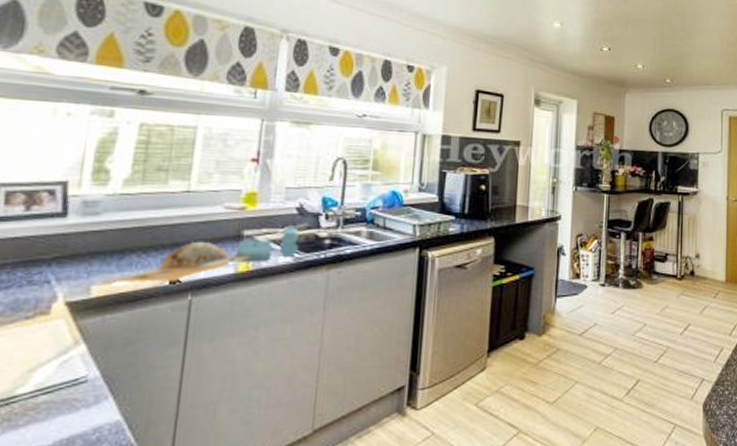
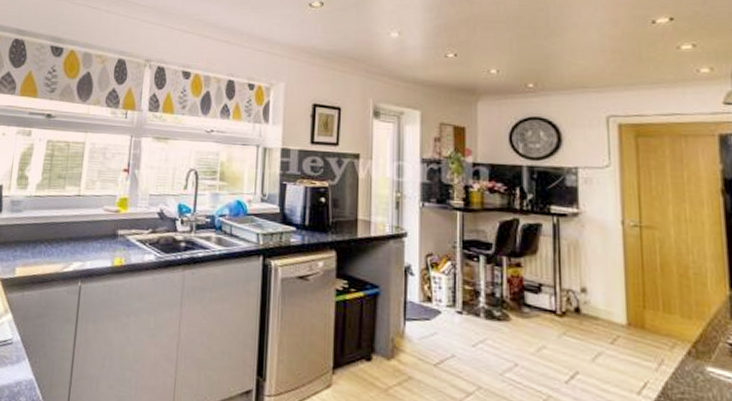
chopping board: present [106,241,250,284] -> none [25,237,123,270]
soap dispenser: present [235,226,300,262] -> none [112,228,161,258]

